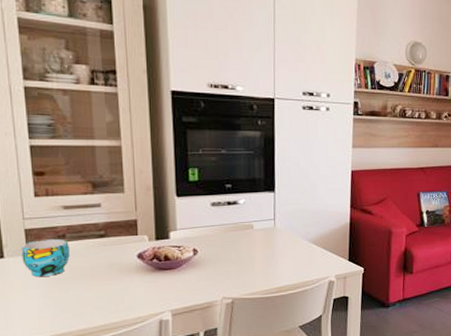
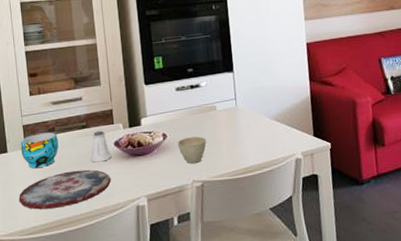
plate: none [18,281,132,321] -> present [18,169,112,210]
saltshaker: none [108,241,134,274] -> present [90,130,112,163]
cup: none [209,254,240,280] -> present [177,136,207,164]

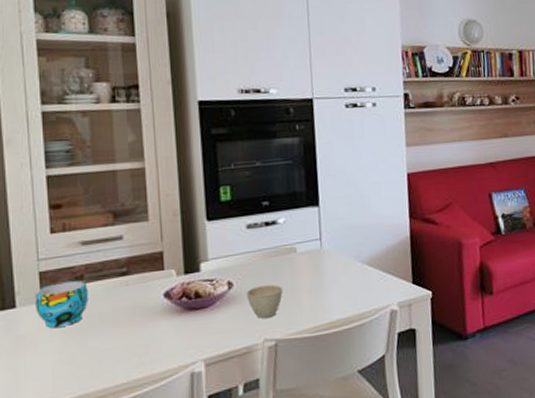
plate: present [18,169,112,210] -> none [29,328,159,382]
saltshaker: present [90,130,112,163] -> none [131,278,160,319]

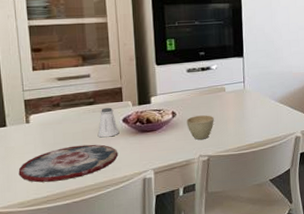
plate: none [29,328,159,382] -> present [18,144,119,183]
cup: present [35,281,88,328] -> none [21,108,63,142]
saltshaker: none [131,278,160,319] -> present [97,107,120,138]

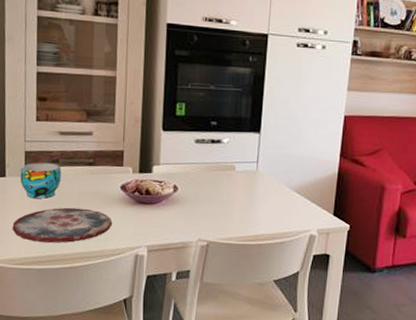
cup: none [21,108,63,142] -> present [20,162,61,199]
saltshaker: present [97,107,120,138] -> none [93,170,116,204]
cup: present [186,115,214,140] -> none [188,193,219,221]

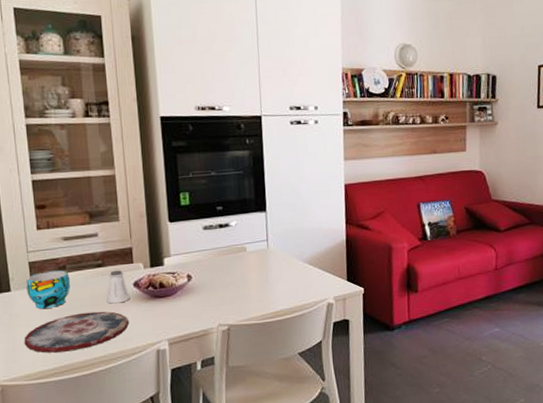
saltshaker: none [93,170,116,204] -> present [106,270,130,304]

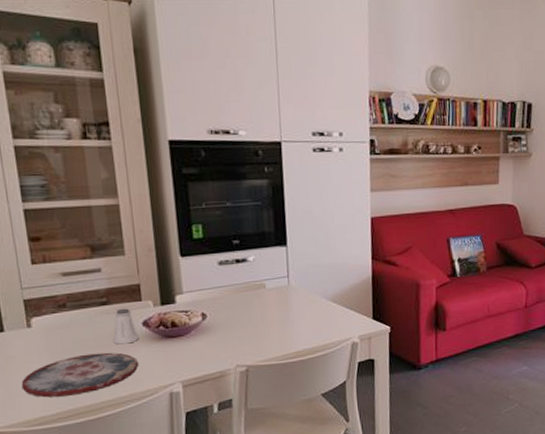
cup: present [26,270,70,309] -> none [21,309,72,350]

